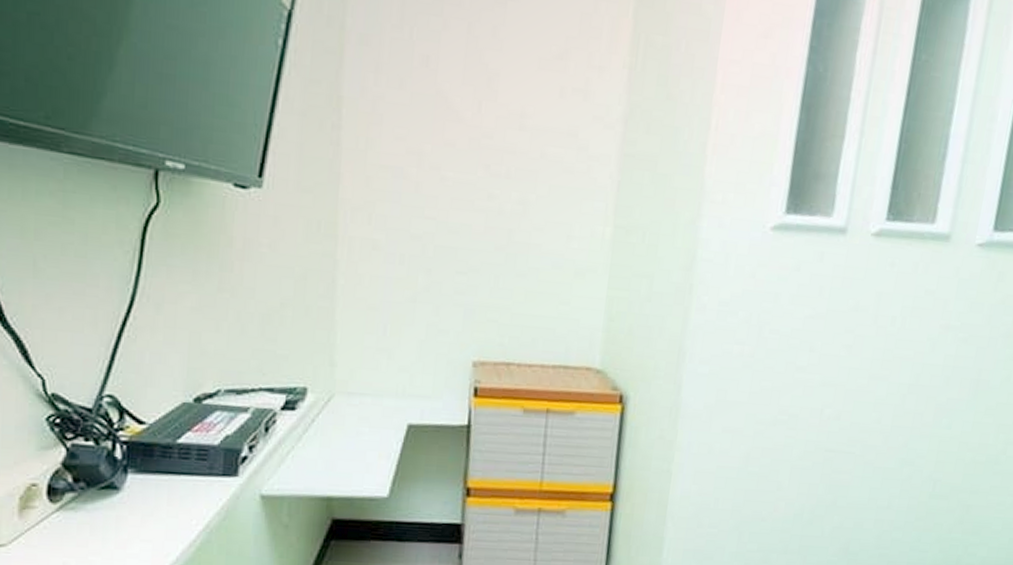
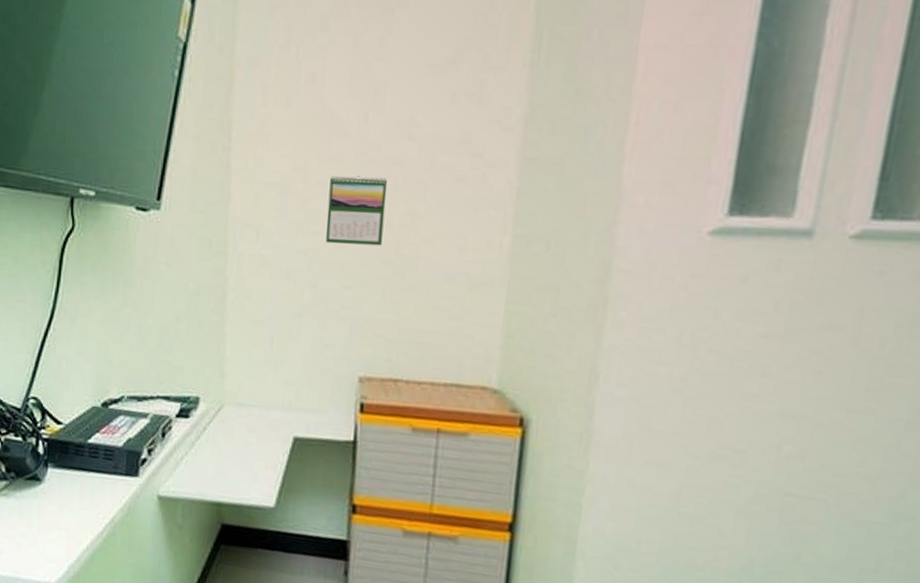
calendar: none [440,161,500,233] -> present [326,176,387,246]

